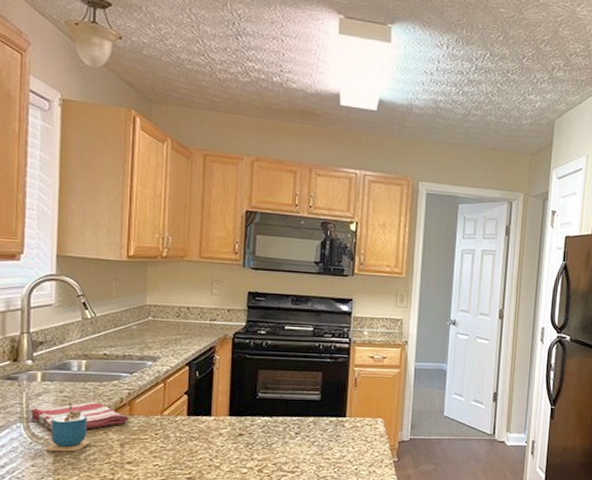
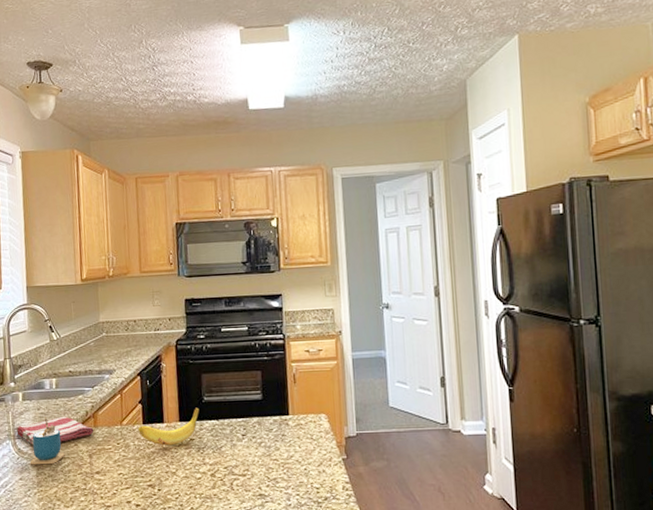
banana: none [181,403,252,440] -> present [138,407,200,446]

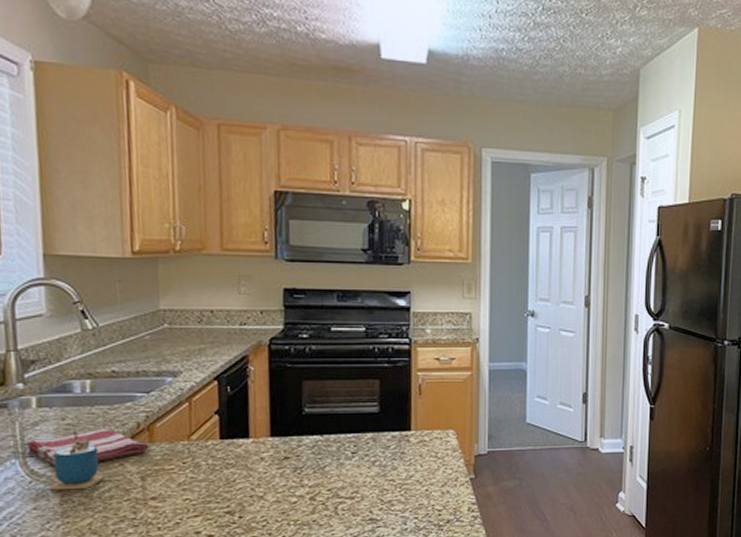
banana: present [138,407,200,446] -> none [213,420,298,466]

